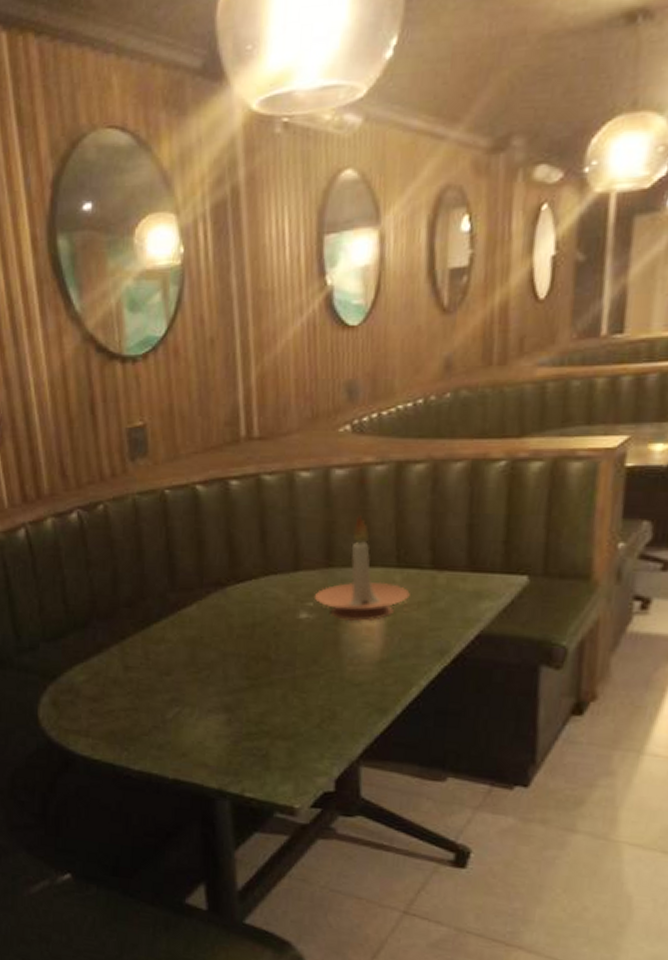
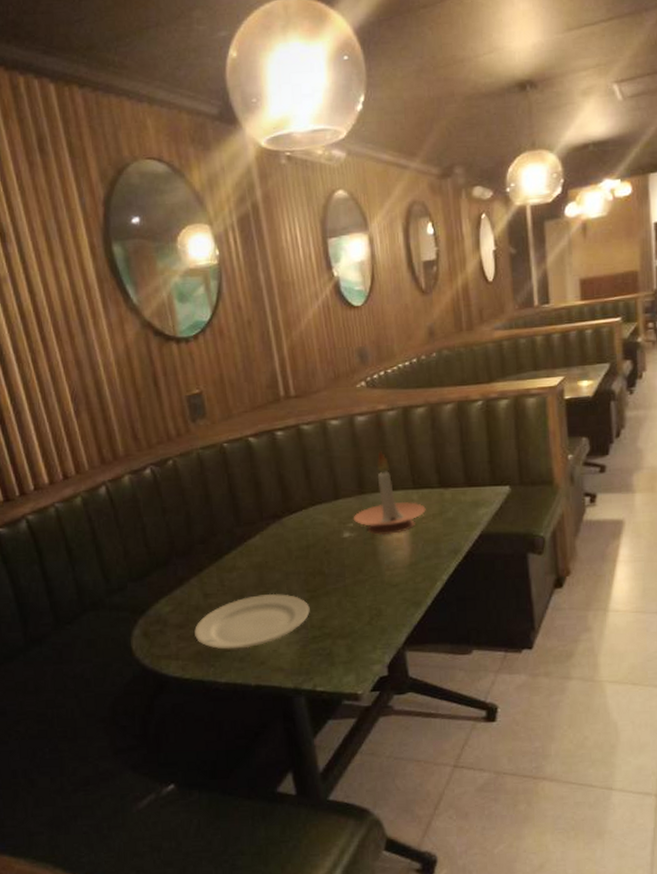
plate: none [109,675,248,736] -> present [194,593,310,650]

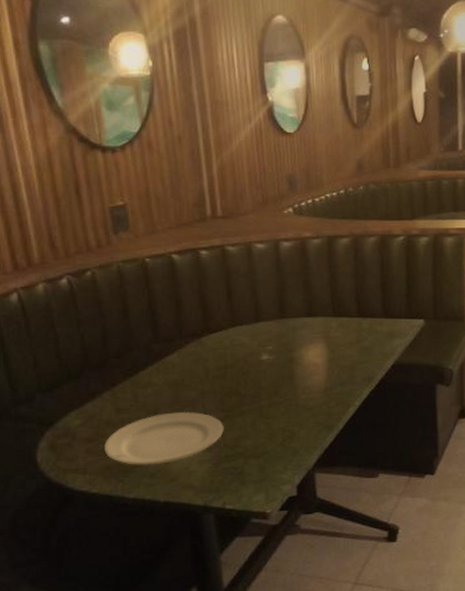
candle holder: present [353,451,426,536] -> none [272,277,344,360]

